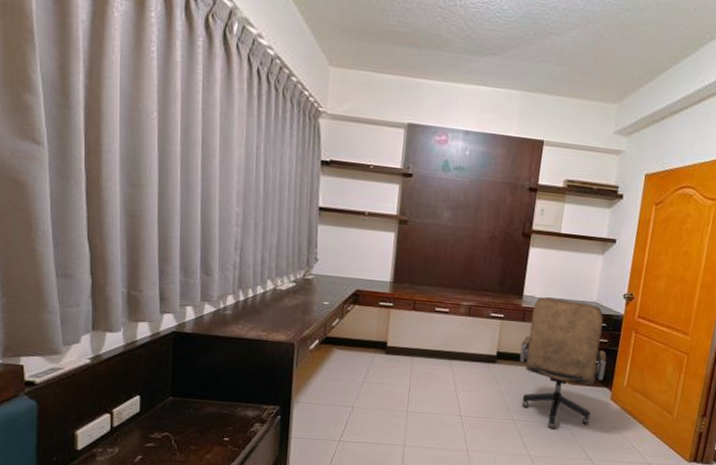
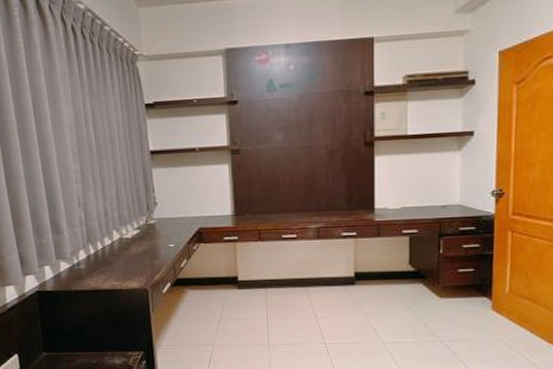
office chair: present [519,297,607,429] -> none [380,206,481,348]

